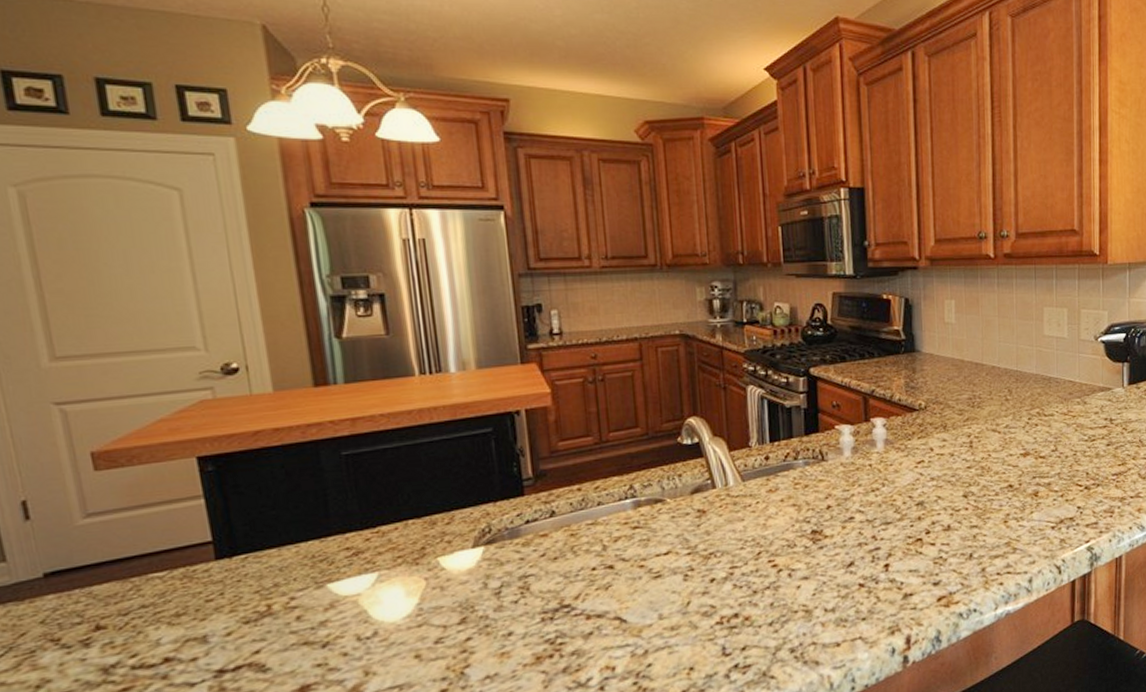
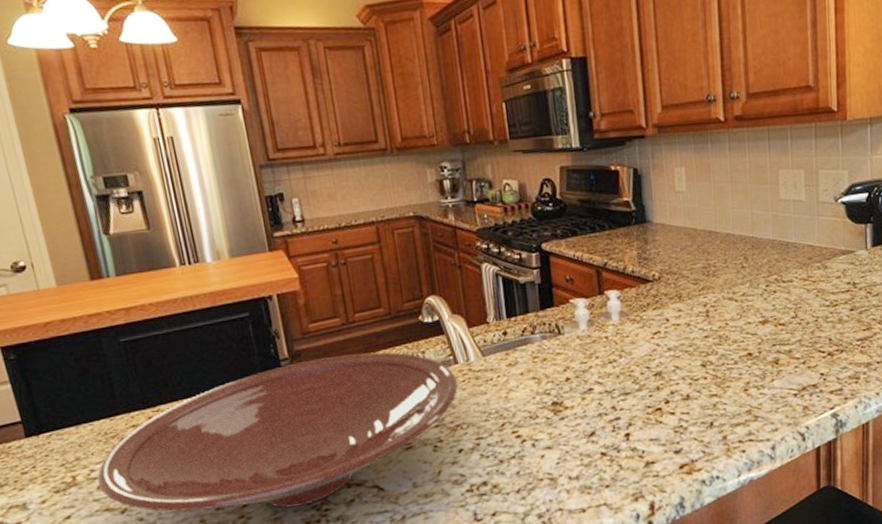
bowl: none [297,474,715,646] -> present [97,352,459,512]

